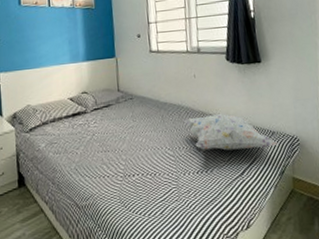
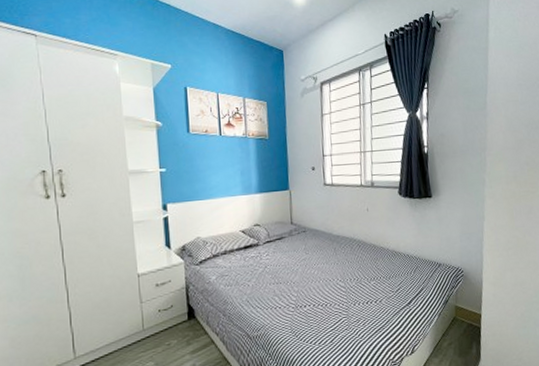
decorative pillow: present [184,114,277,151] -> none [356,247,443,282]

